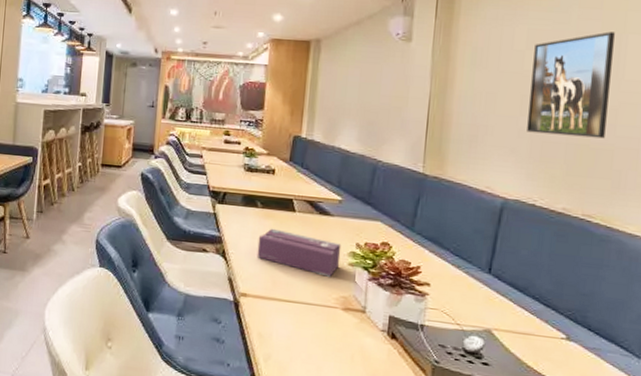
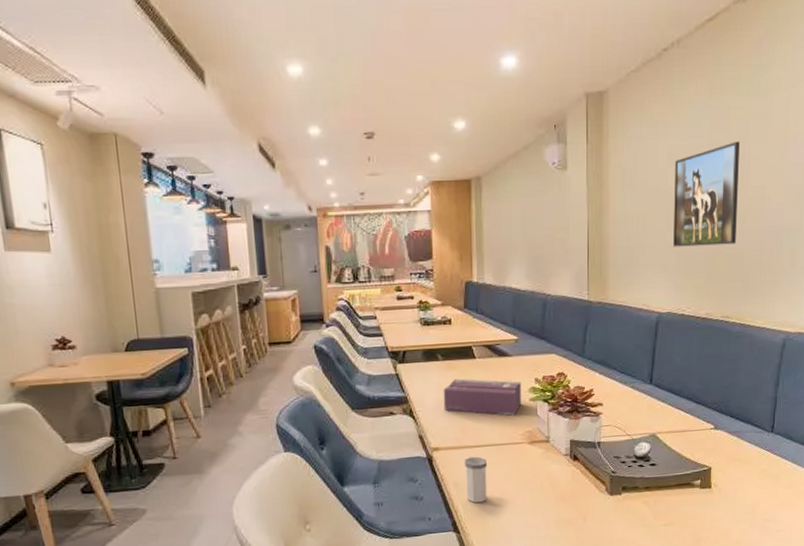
salt shaker: none [269,310,296,360] -> present [465,456,488,503]

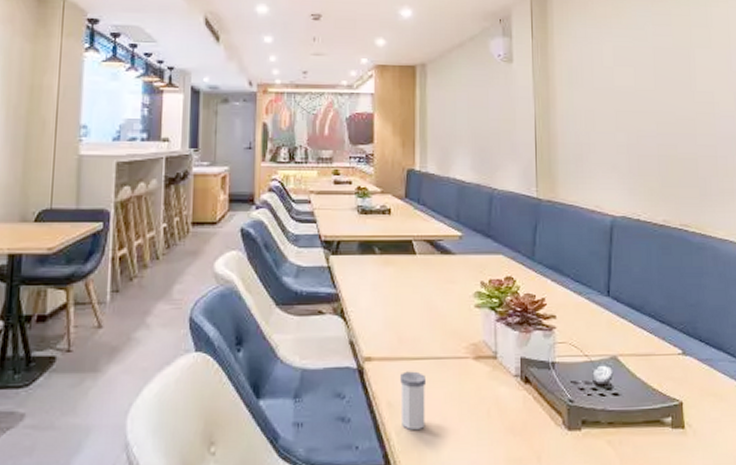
tissue box: present [443,378,522,416] -> none [379,276,466,324]
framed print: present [673,141,740,247] -> none [621,46,689,148]

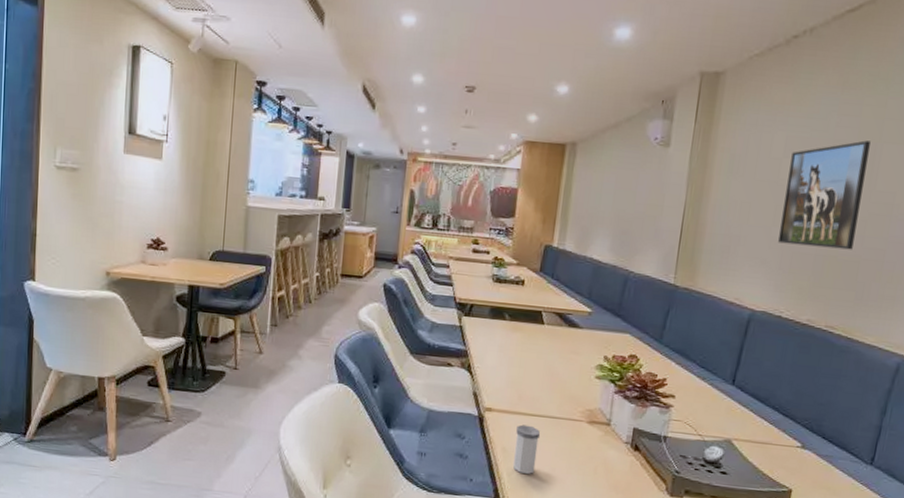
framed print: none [621,46,689,148] -> present [778,140,871,250]

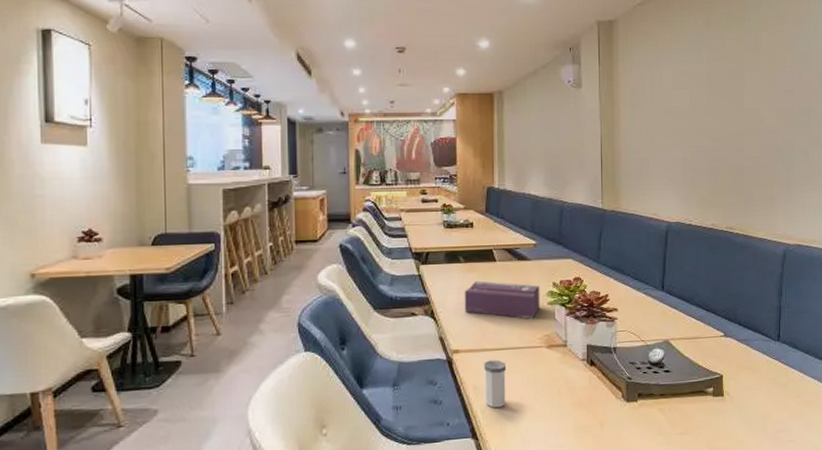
tissue box: none [503,341,589,390] -> present [464,281,540,319]
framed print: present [778,140,871,250] -> none [679,69,736,162]

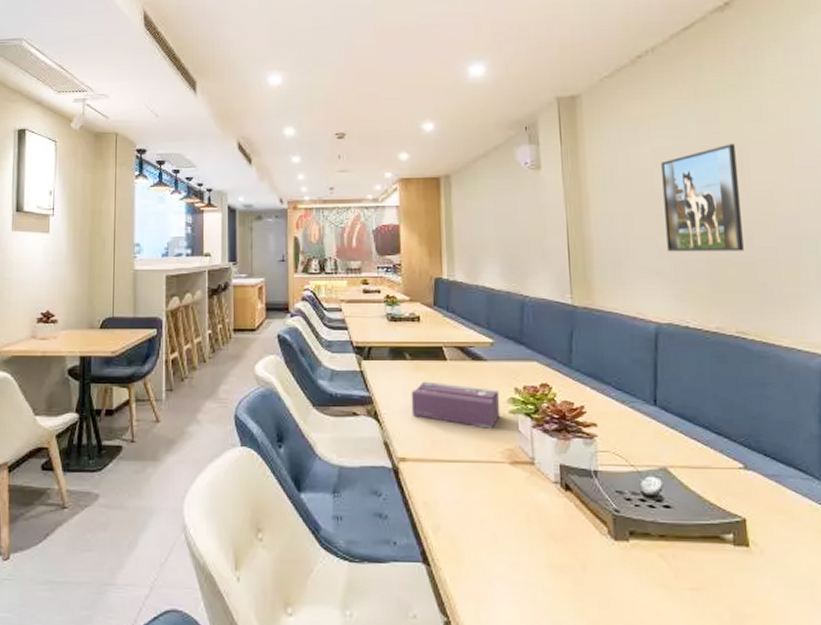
salt shaker: present [484,360,507,408] -> none [435,473,462,530]
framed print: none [679,69,736,162] -> present [661,144,744,252]

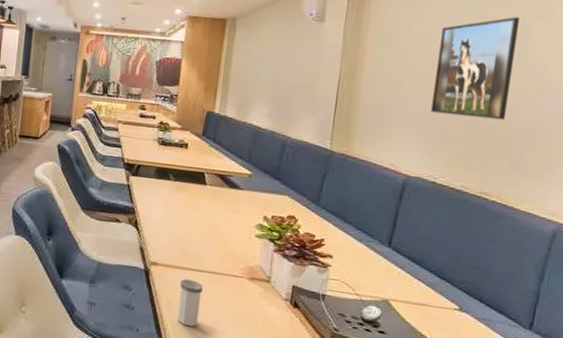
tissue box: present [411,381,501,429] -> none [168,200,250,248]
salt shaker: none [435,473,462,530] -> present [176,279,204,327]

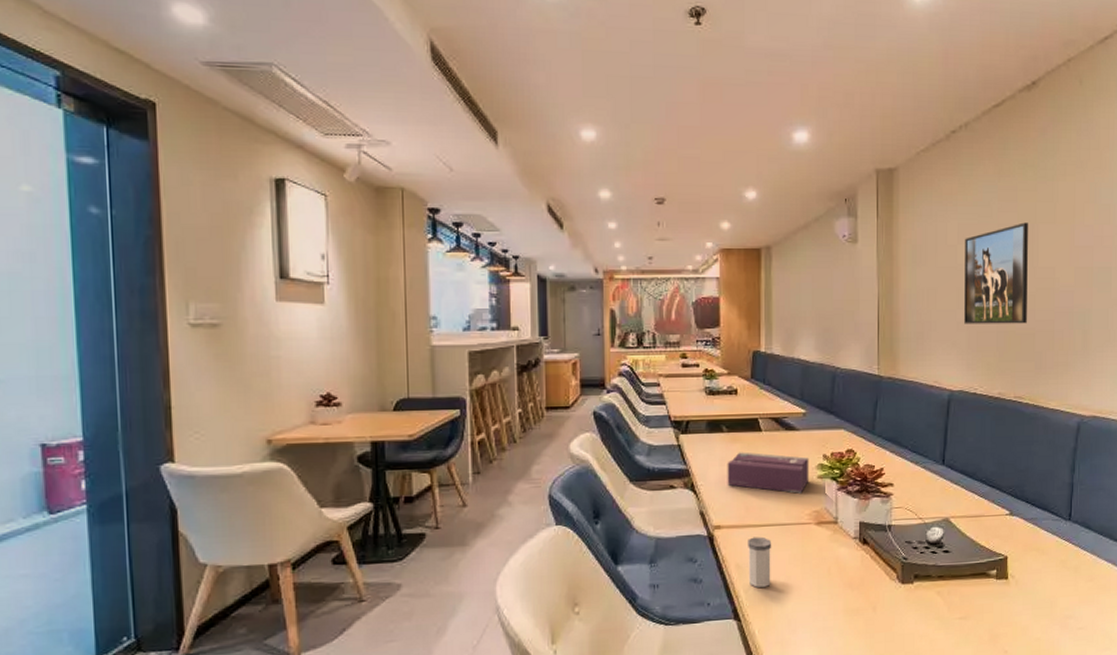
tissue box: none [168,200,250,248] -> present [727,452,809,494]

